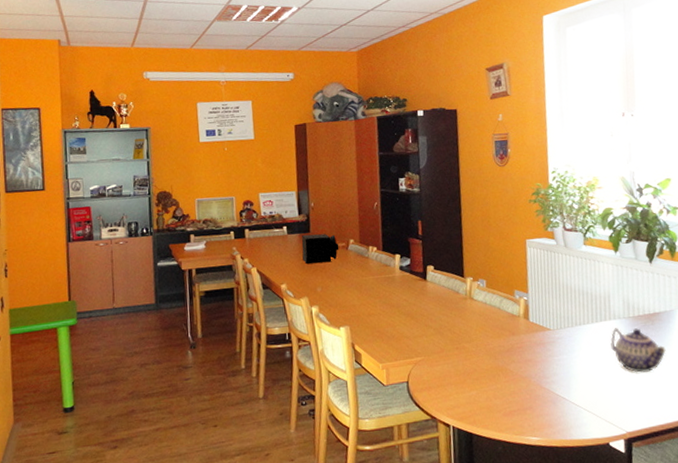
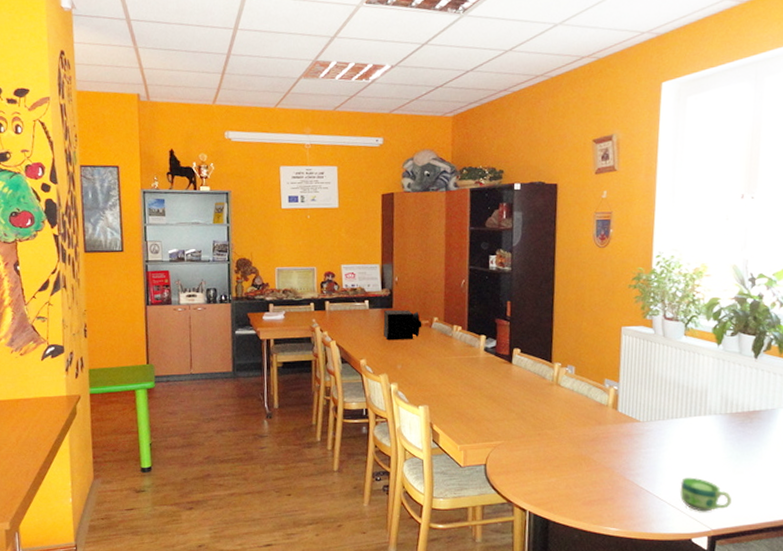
cup: none [594,381,643,415] -> present [680,477,731,512]
teapot: present [610,328,666,373] -> none [703,424,763,471]

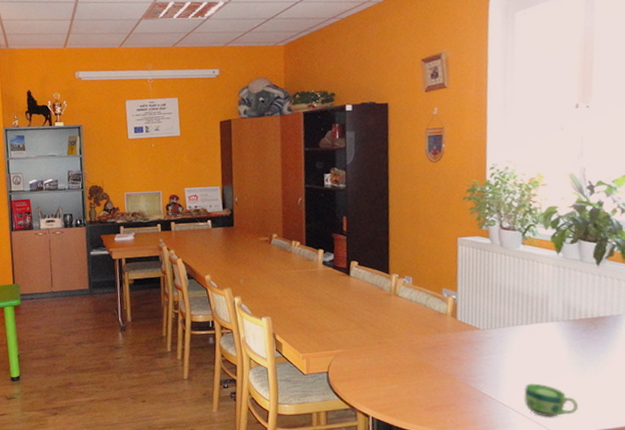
speaker: present [383,309,422,341] -> none [225,228,262,257]

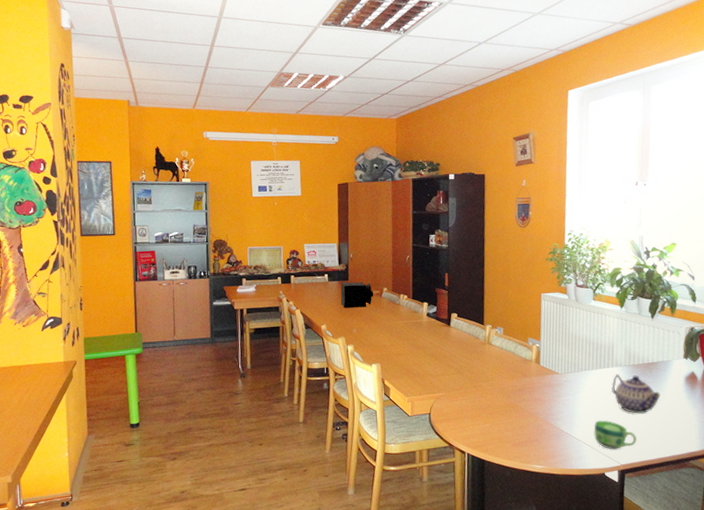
speaker: none [225,228,262,257] -> present [340,282,374,308]
teapot: none [546,330,609,377] -> present [611,374,661,414]

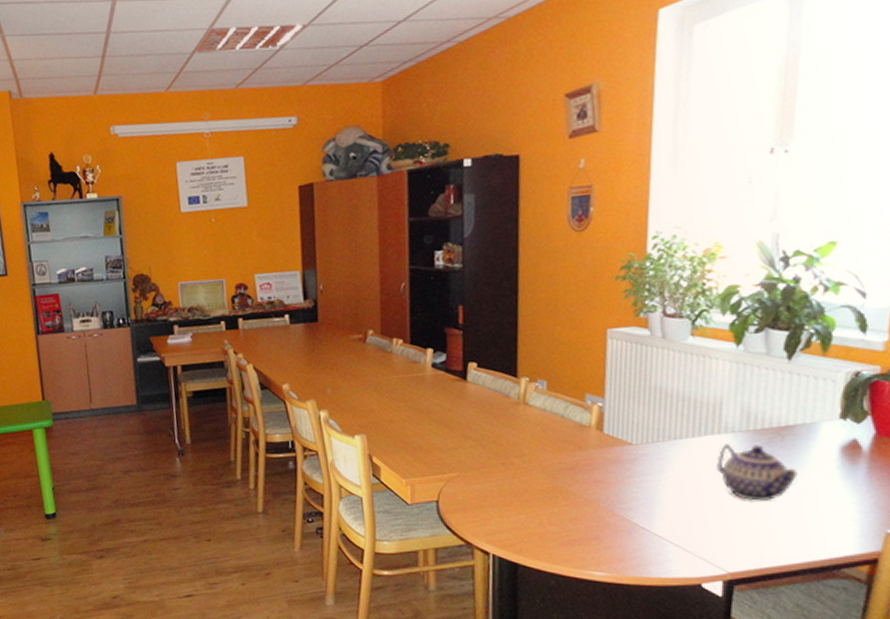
speaker: present [340,282,374,308] -> none [307,323,355,360]
cup: present [594,420,637,450] -> none [686,510,755,552]

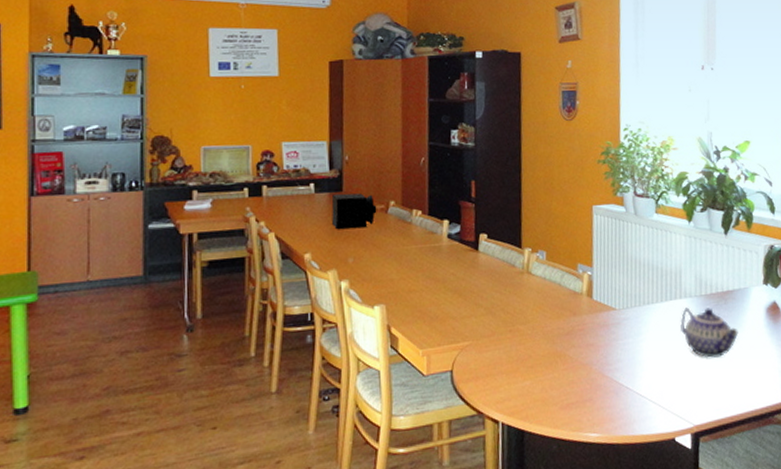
speaker: none [307,323,355,360] -> present [331,193,377,230]

